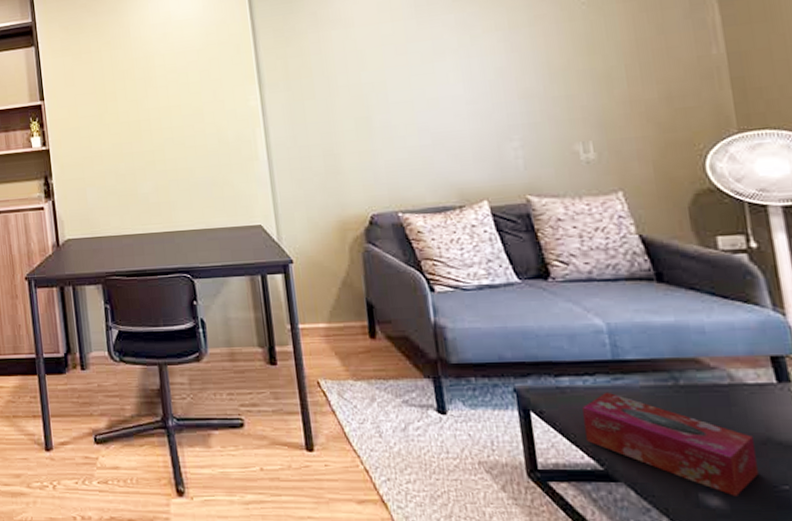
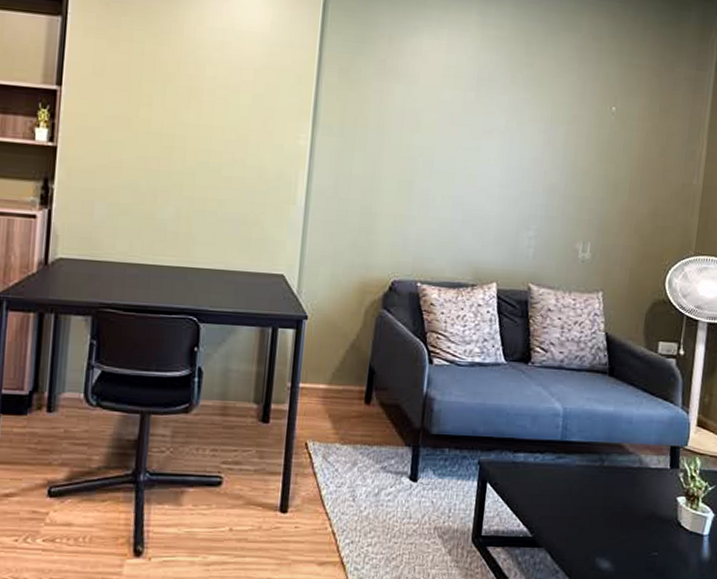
tissue box: present [582,392,758,496] -> none [525,468,644,561]

